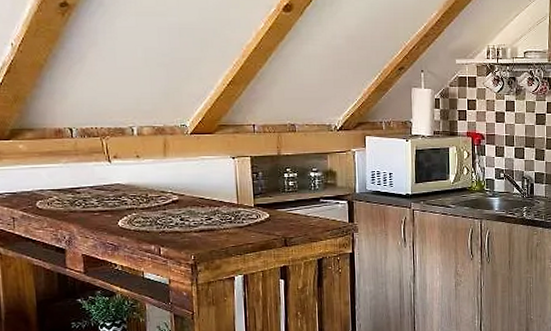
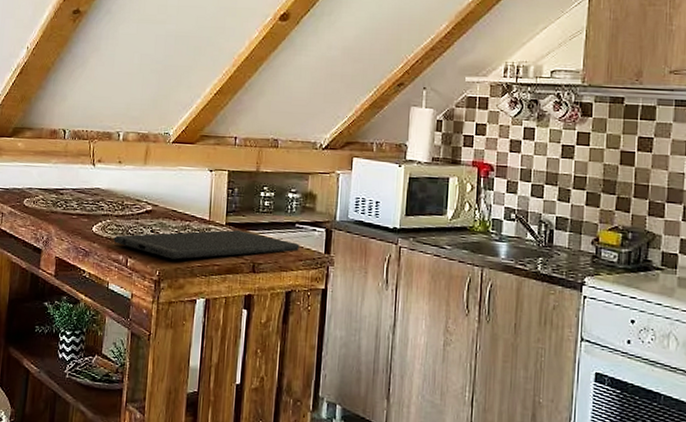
cutting board: none [142,209,326,243] -> present [113,229,300,260]

